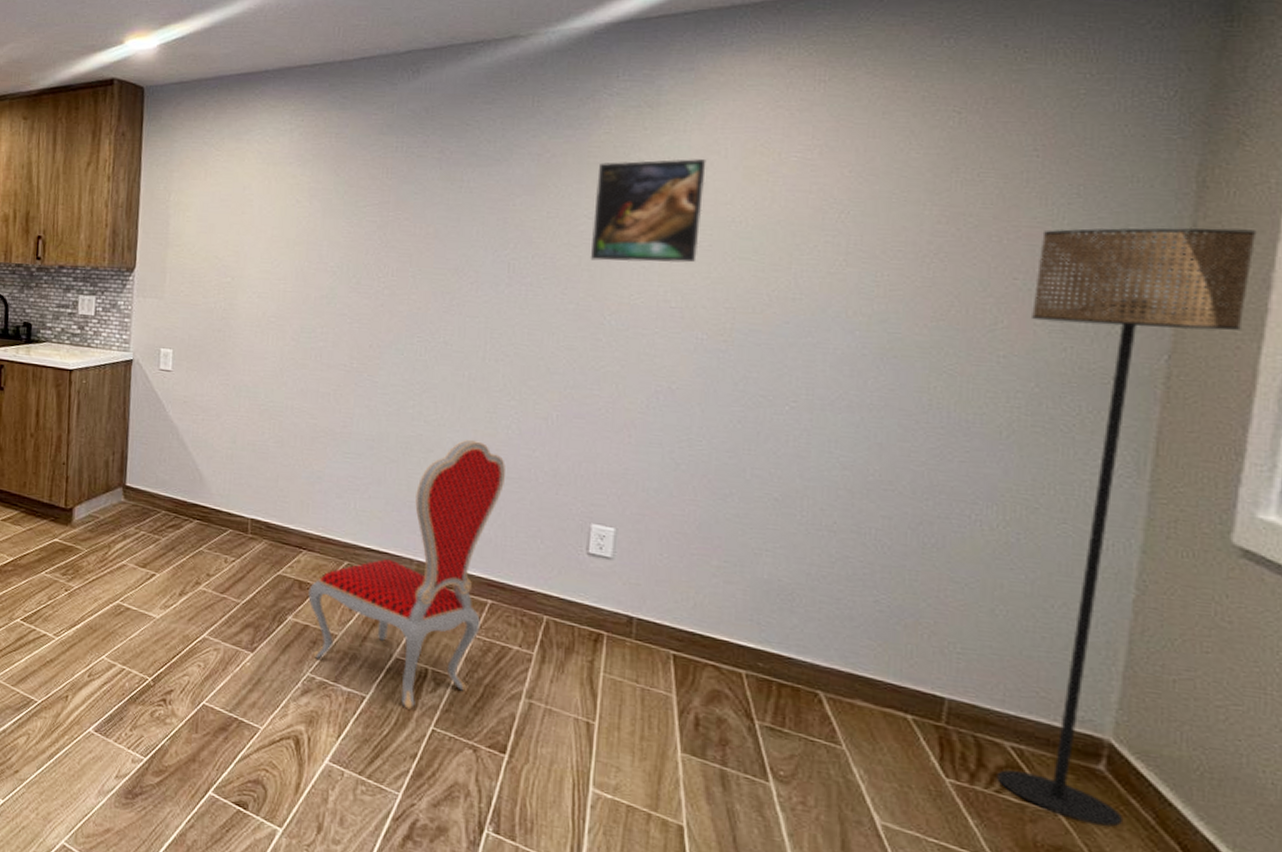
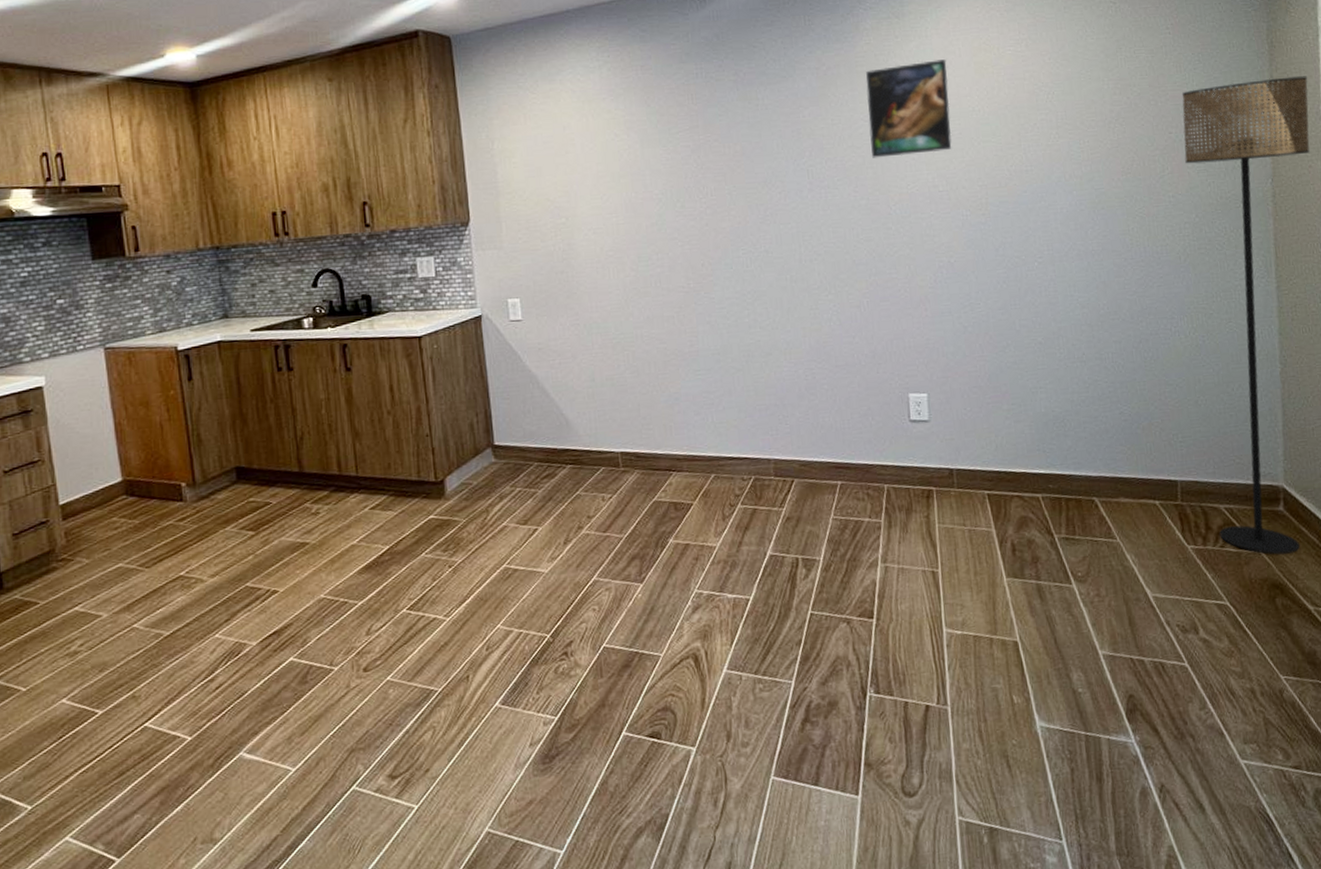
dining chair: present [308,440,505,710] -> none [684,337,835,601]

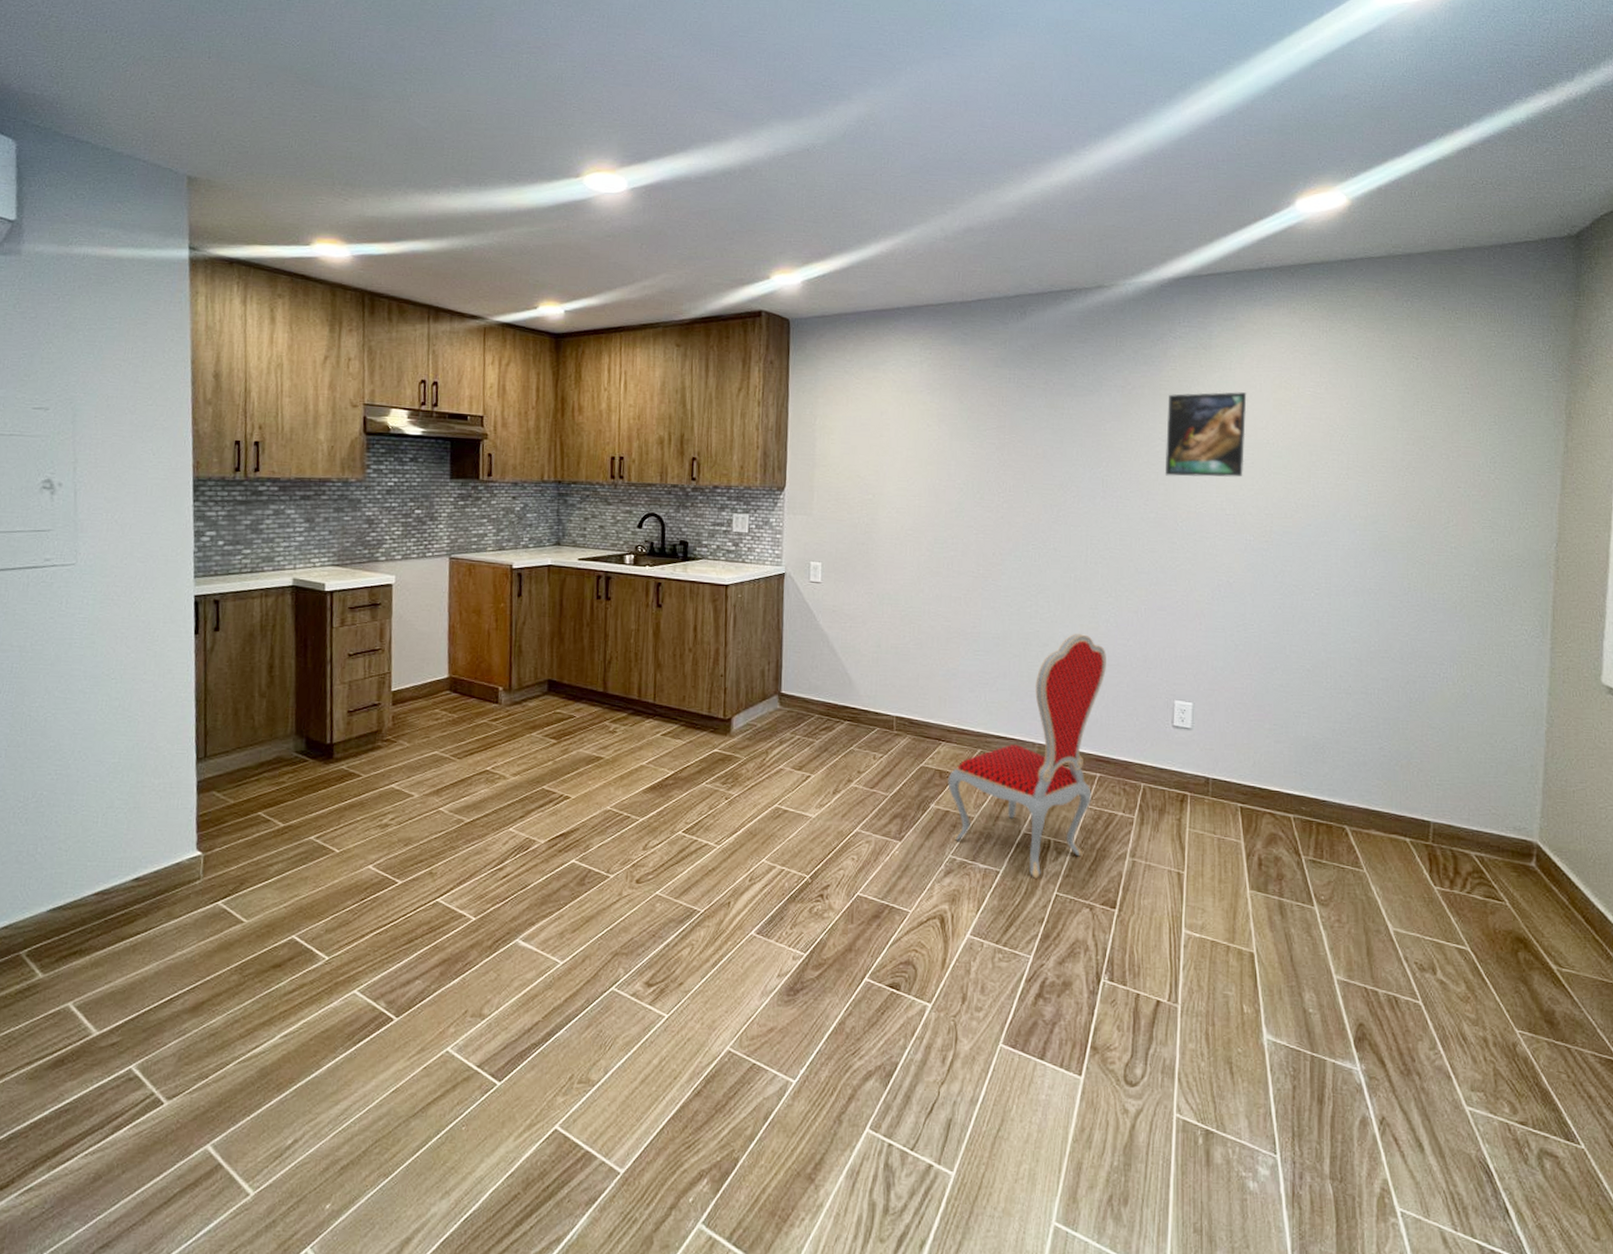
dining chair: none [684,337,835,601] -> present [948,634,1106,879]
floor lamp: present [1181,76,1310,555] -> none [1468,447,1603,910]

